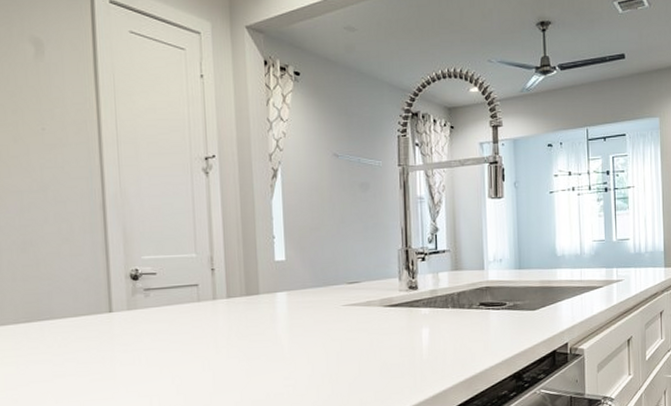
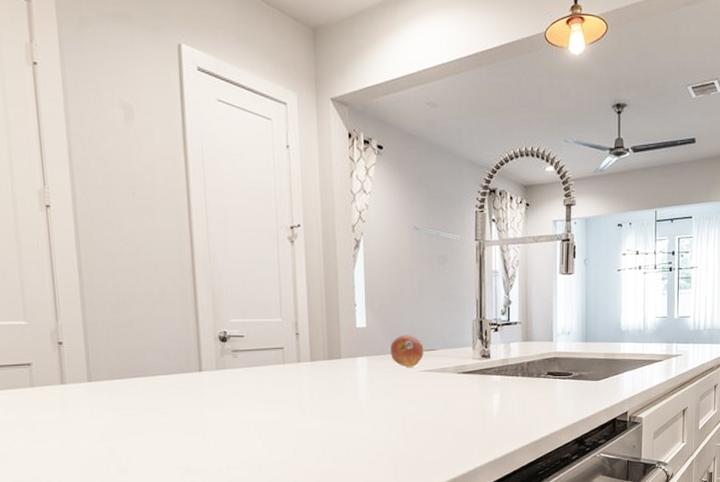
fruit: none [312,267,347,302] -> present [391,335,424,367]

